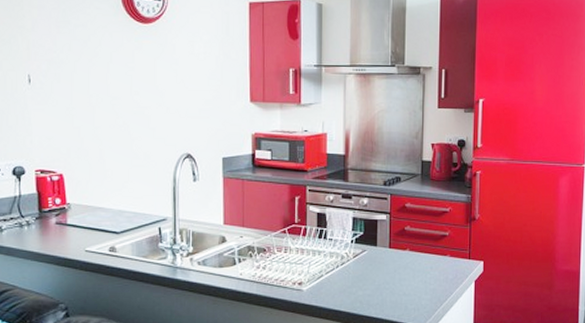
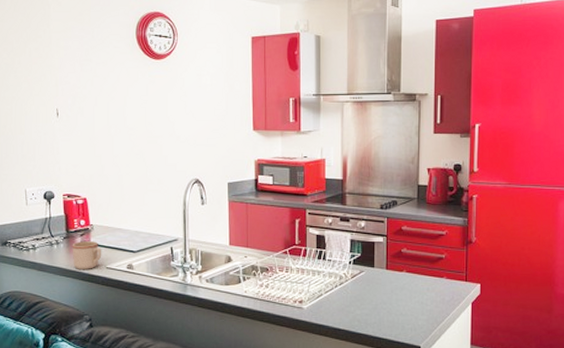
mug: none [45,222,80,253] -> present [72,241,102,269]

